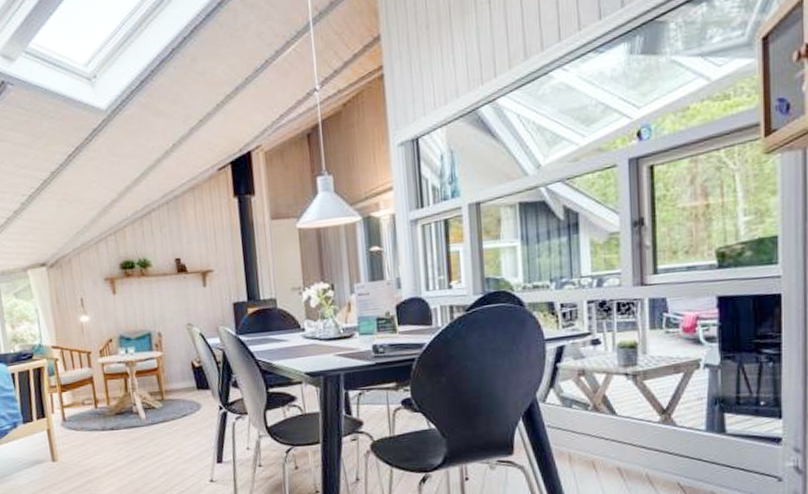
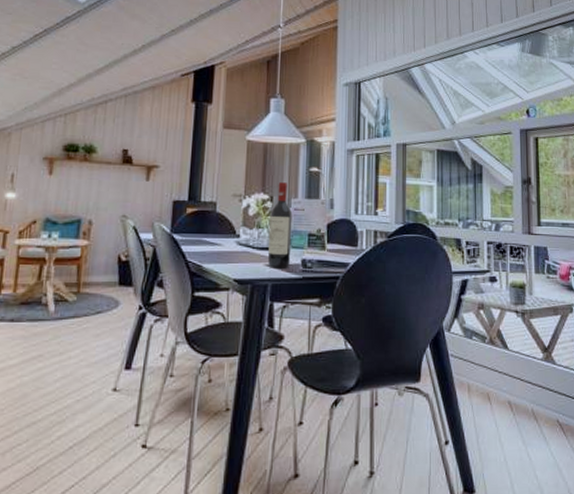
wine bottle: none [333,267,360,358] -> present [268,182,293,268]

